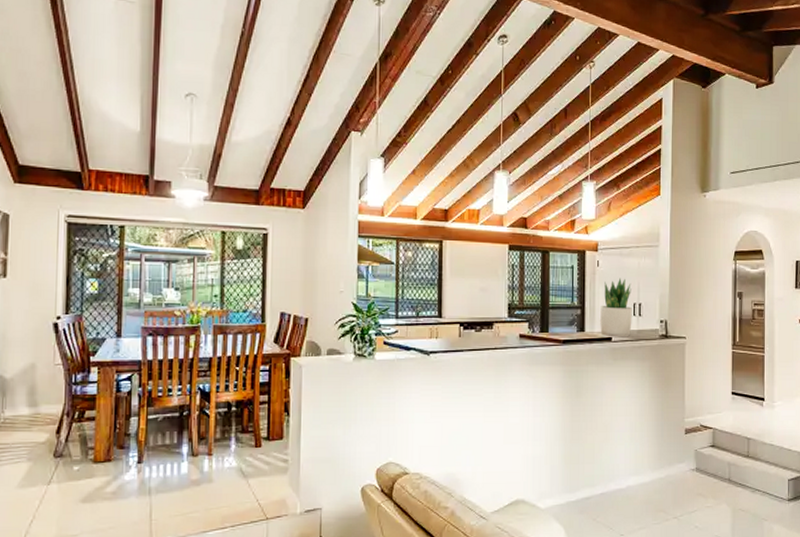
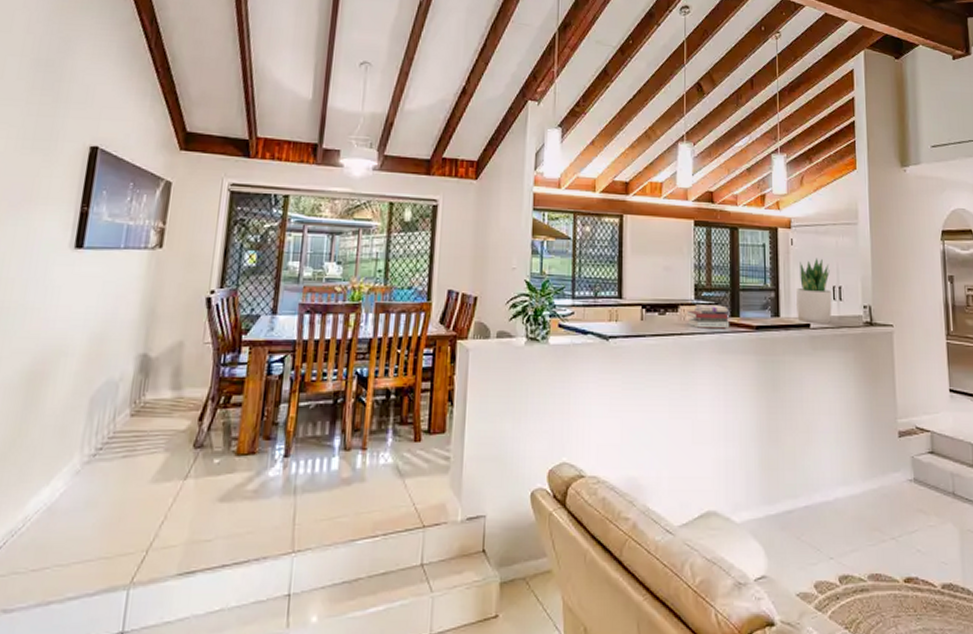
books: none [500,322,540,344] -> present [686,304,730,330]

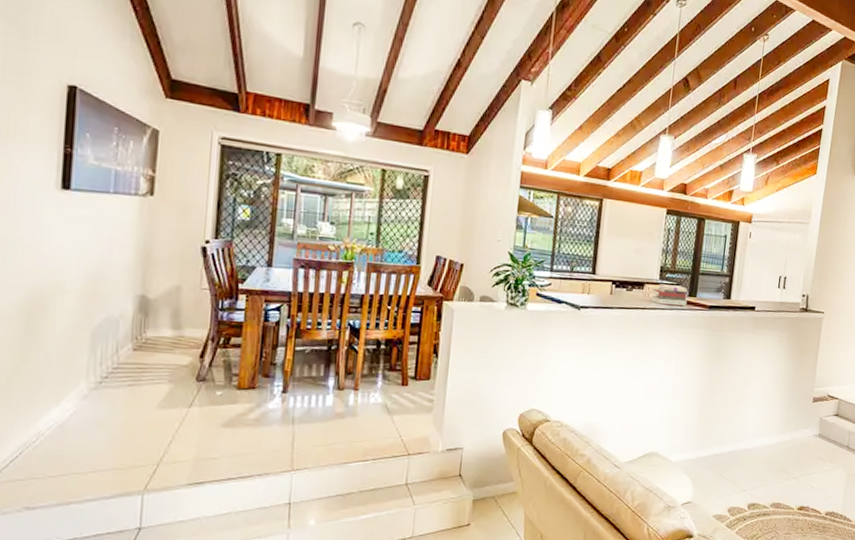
planter: present [796,258,832,324] -> none [745,251,780,308]

